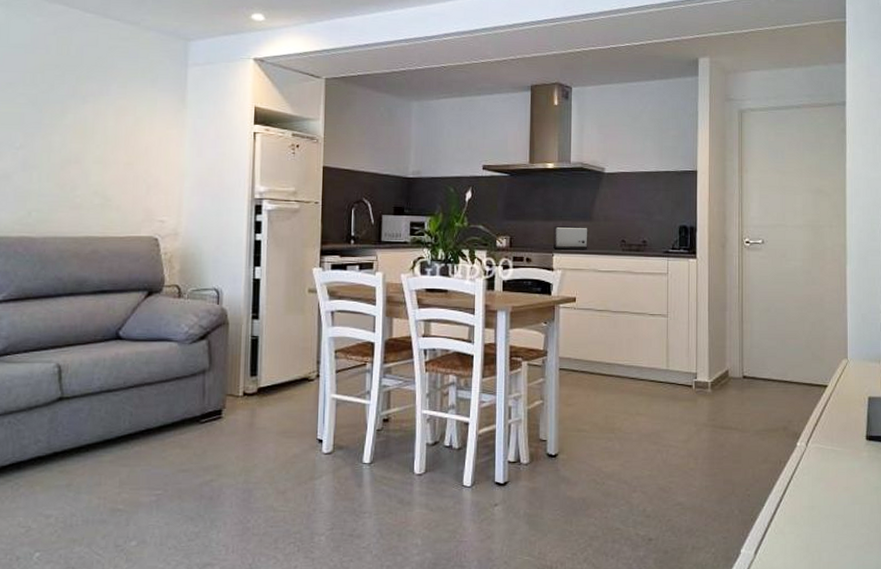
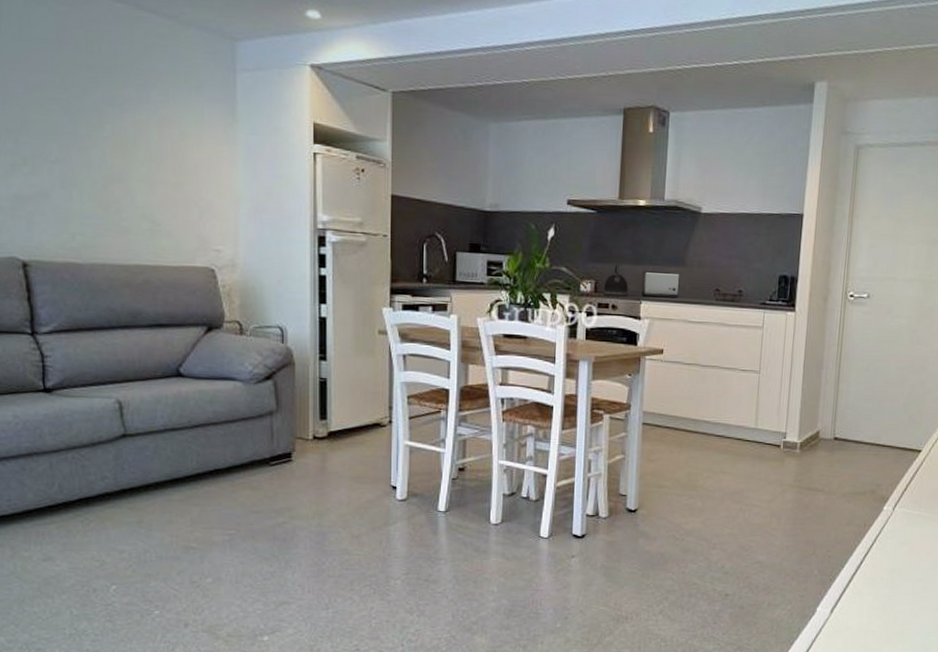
kettle: none [517,221,541,250] -> present [603,264,628,297]

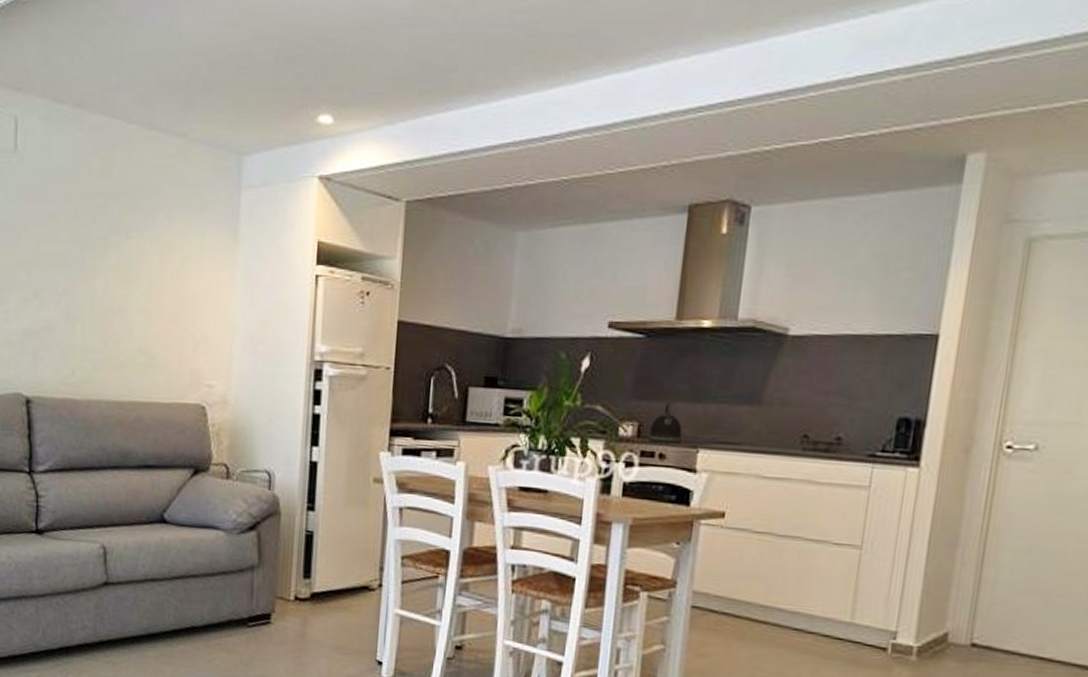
toaster: present [640,271,680,299] -> none [698,411,754,447]

